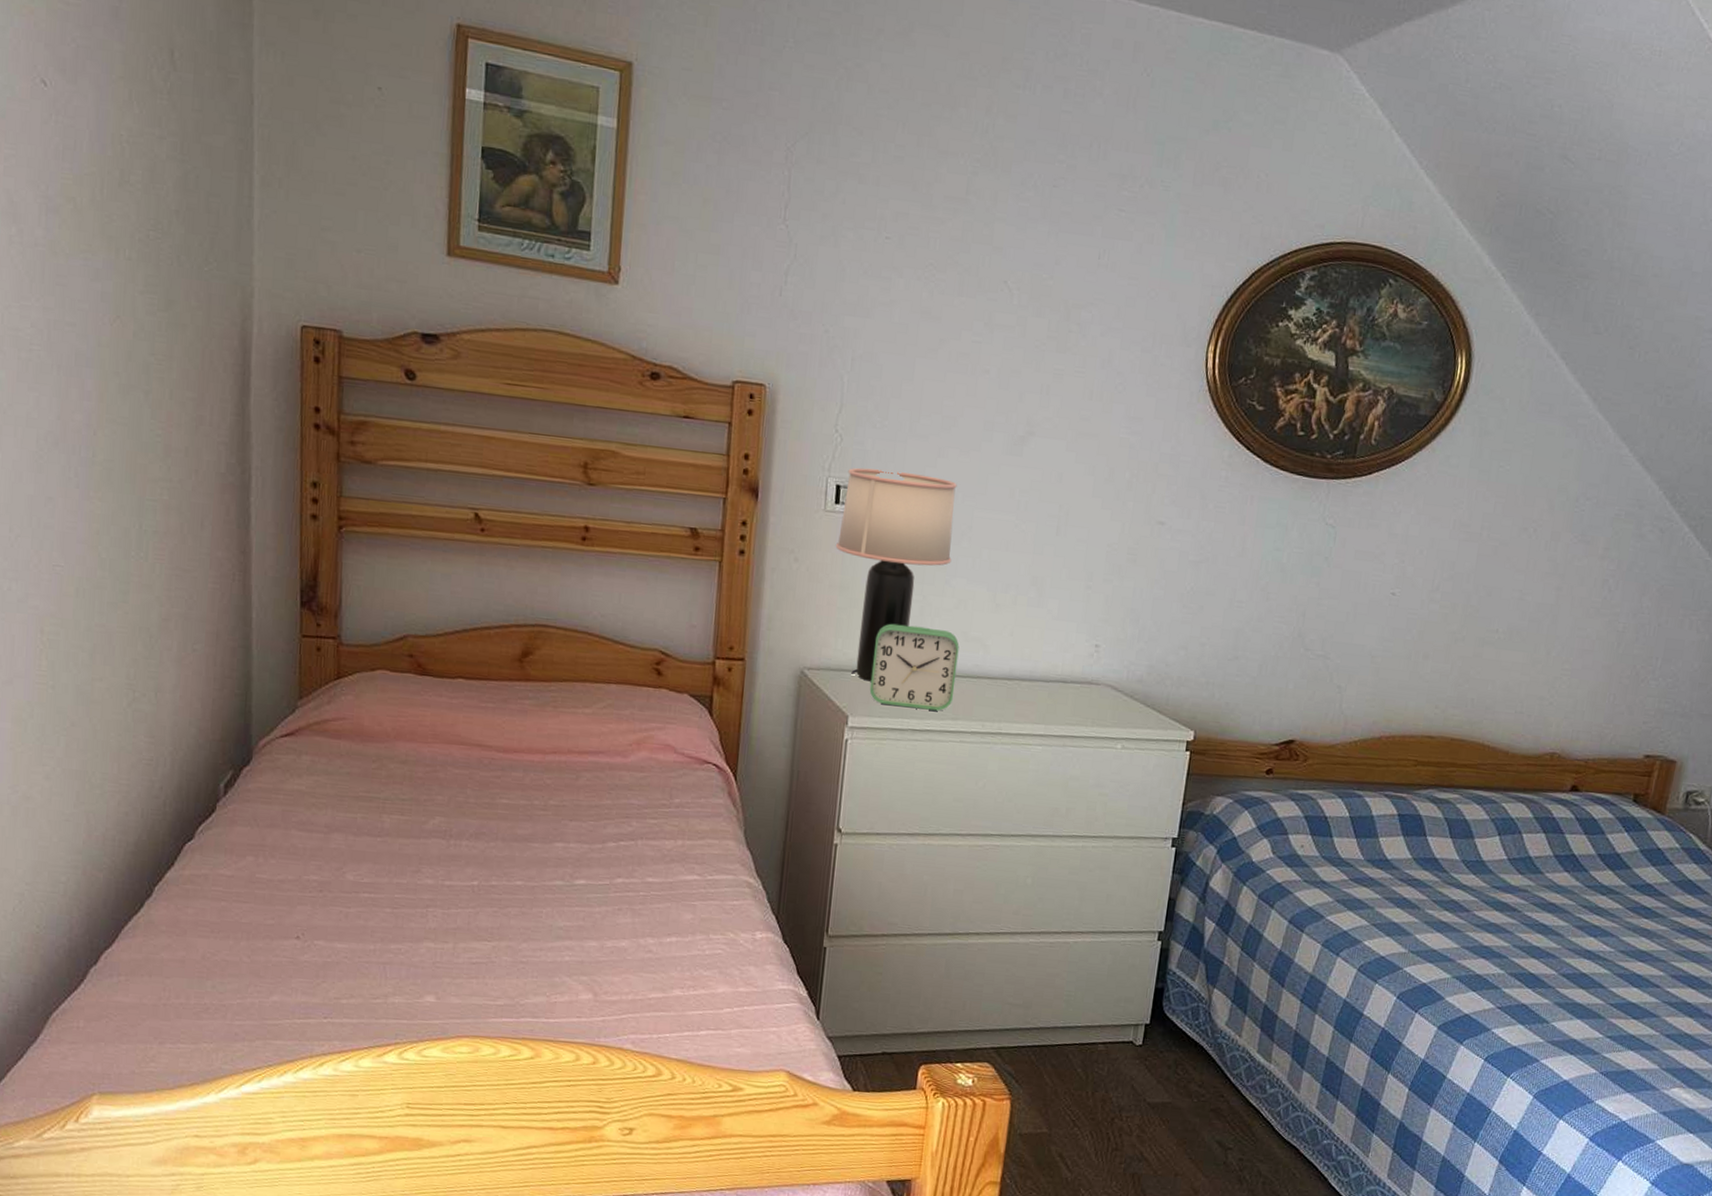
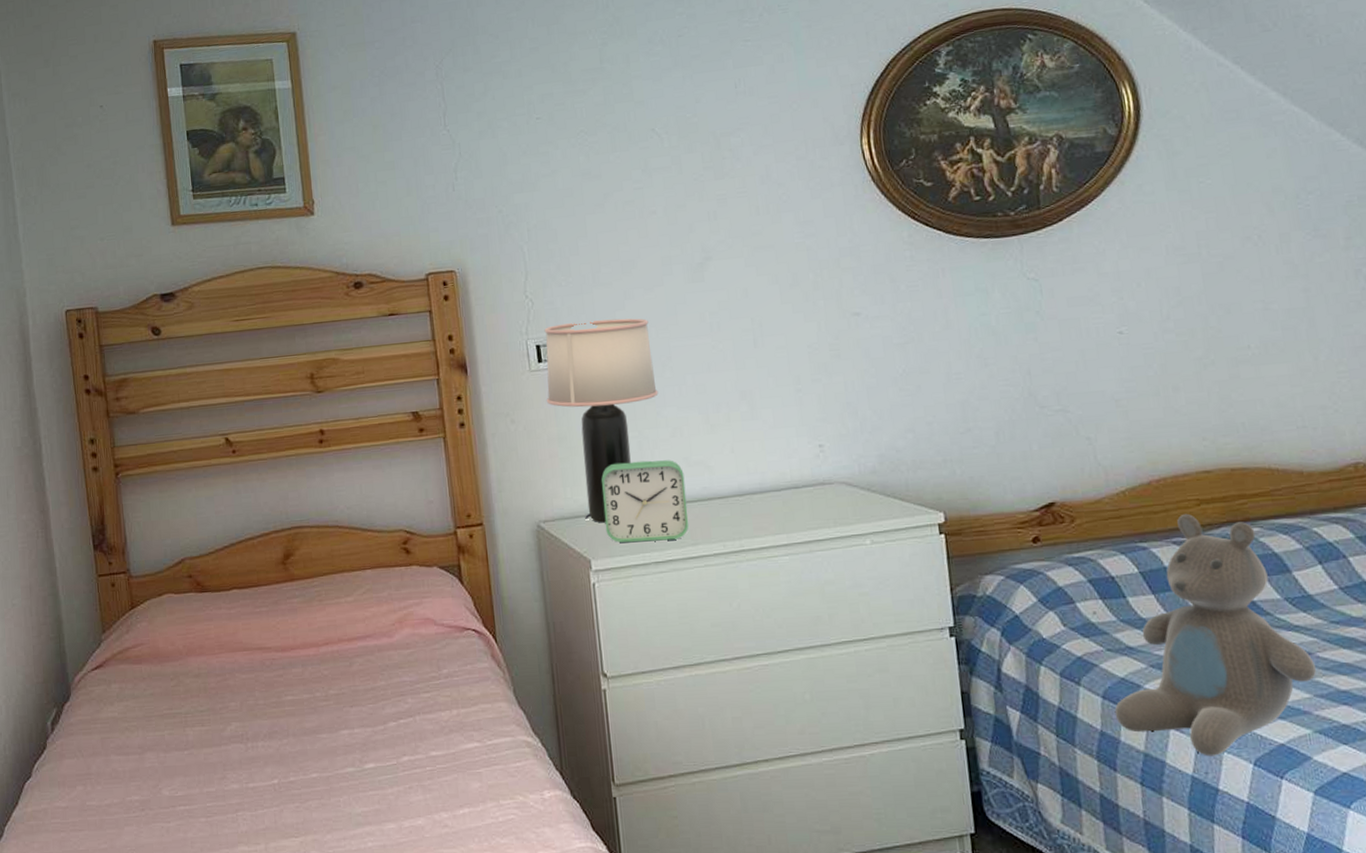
stuffed animal: none [1295,771,1470,986] -> present [1114,513,1316,757]

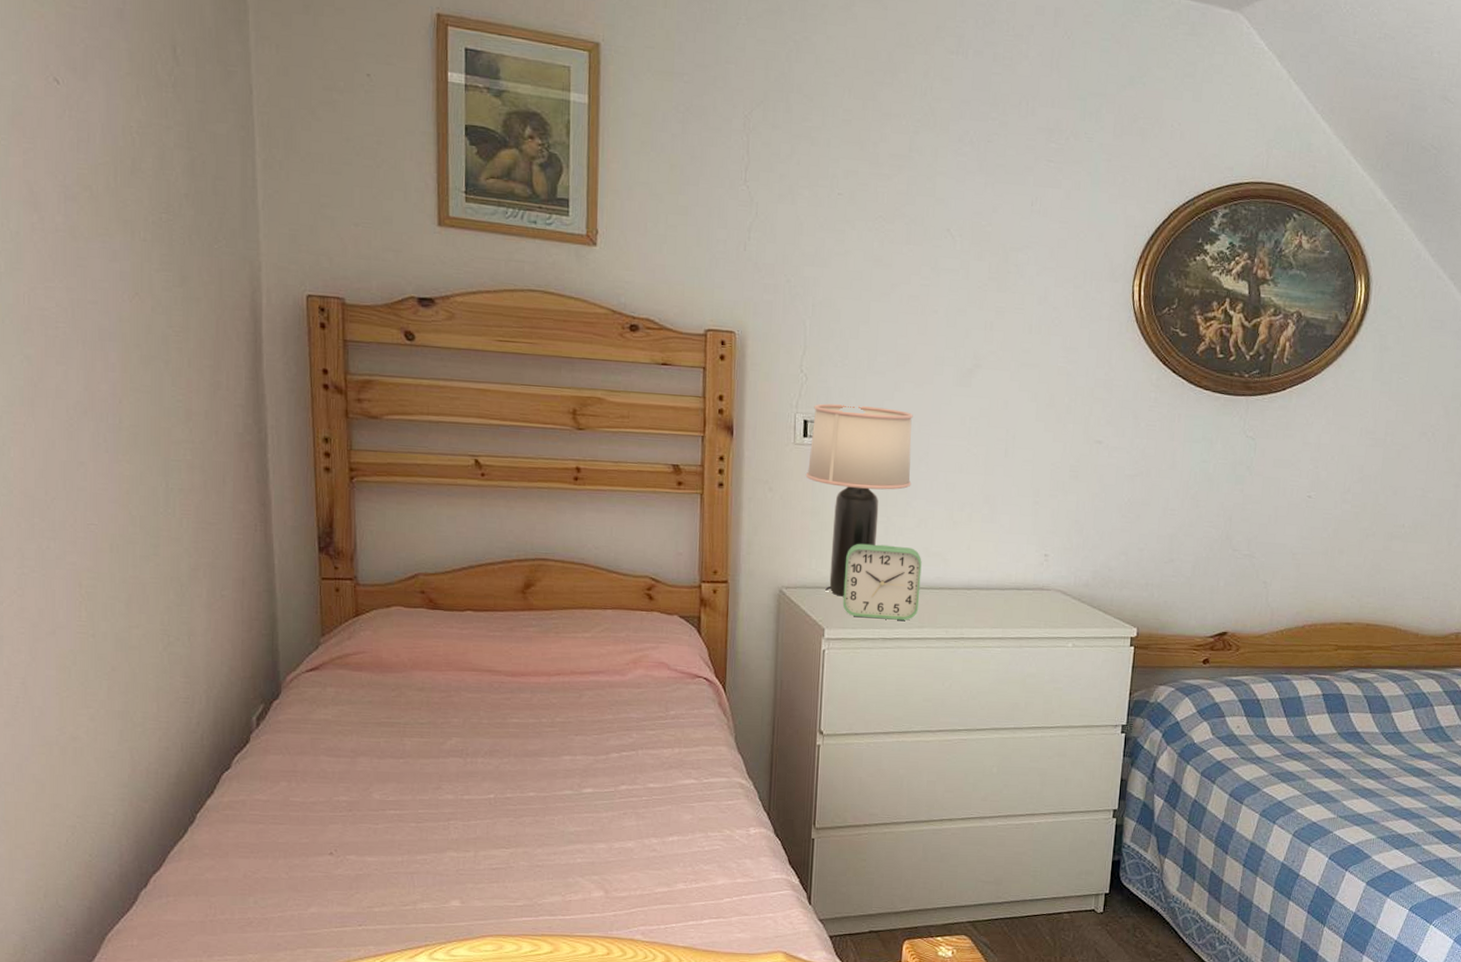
stuffed animal: present [1114,513,1316,757] -> none [1236,655,1390,849]

